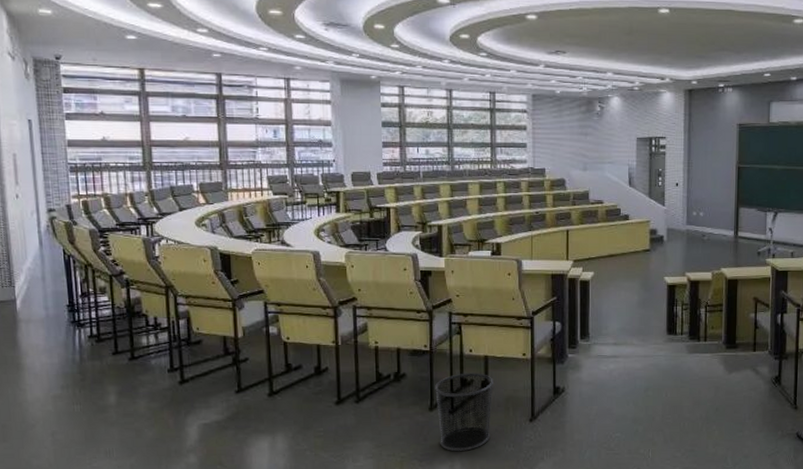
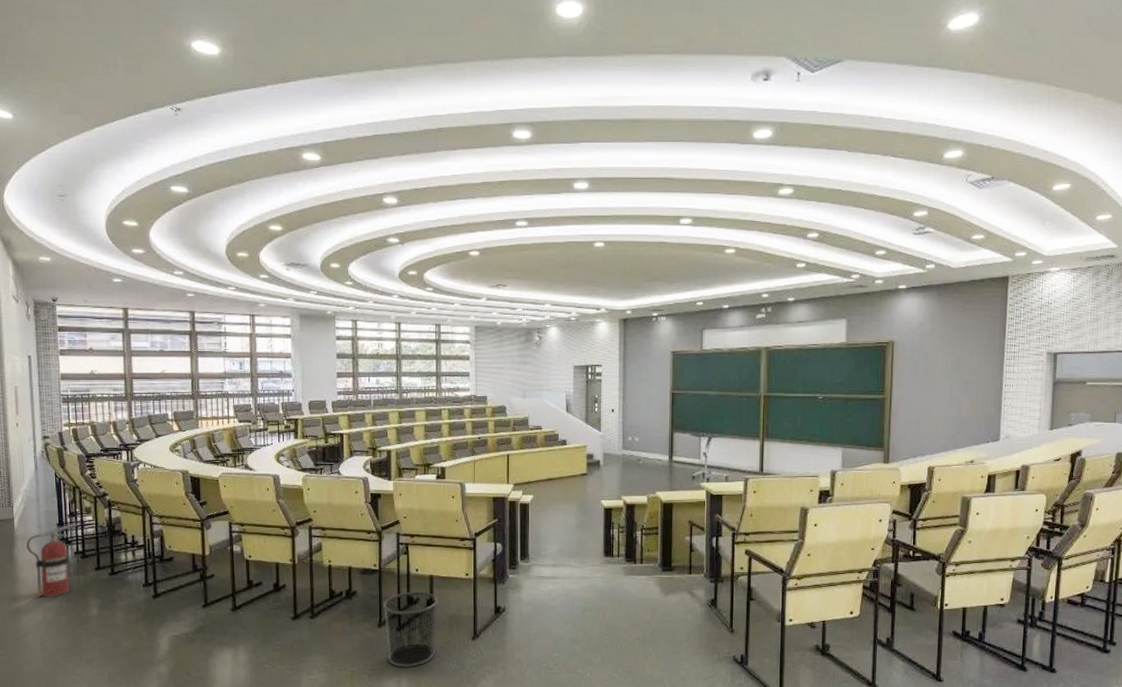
fire extinguisher: none [31,304,91,385] -> present [26,523,78,597]

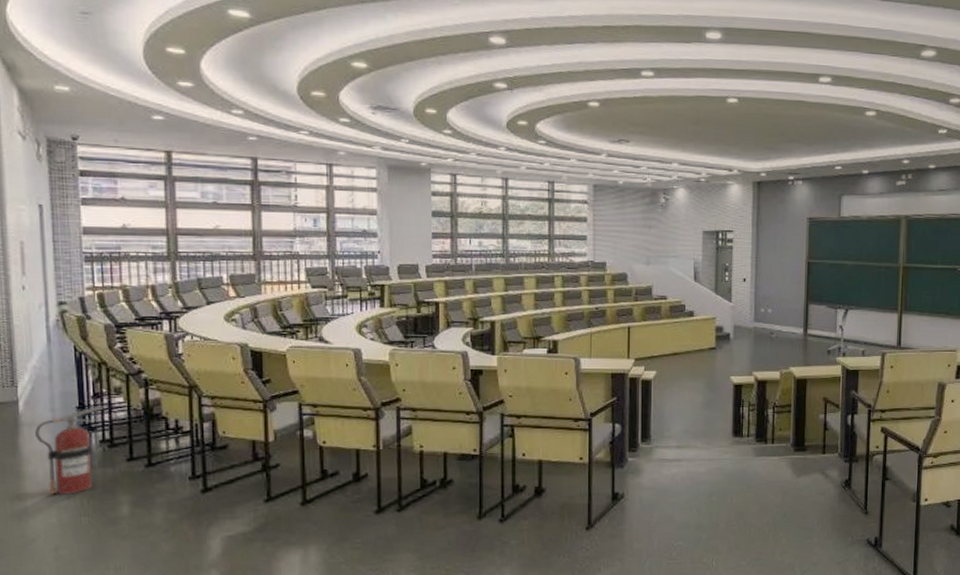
waste bin: present [382,591,439,668] -> none [483,478,549,564]

